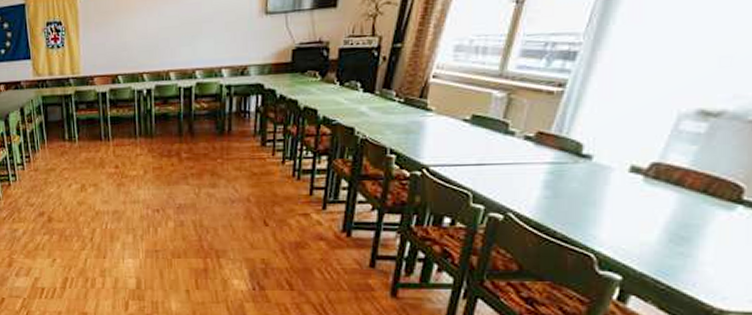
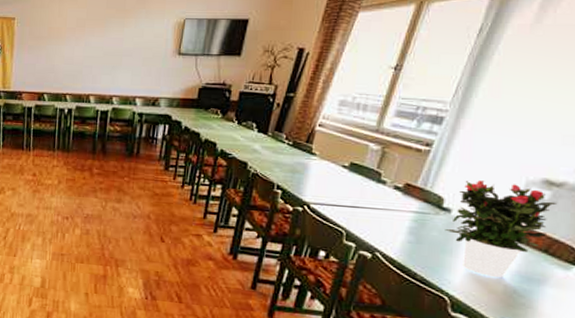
potted flower: none [586,119,715,228] -> present [445,180,556,278]

